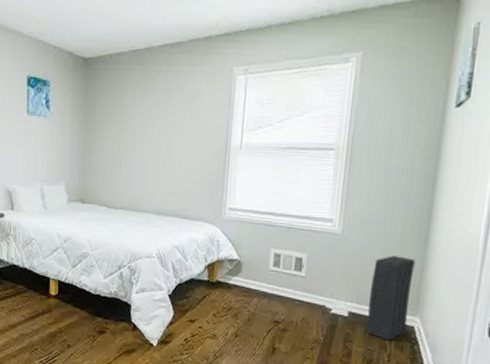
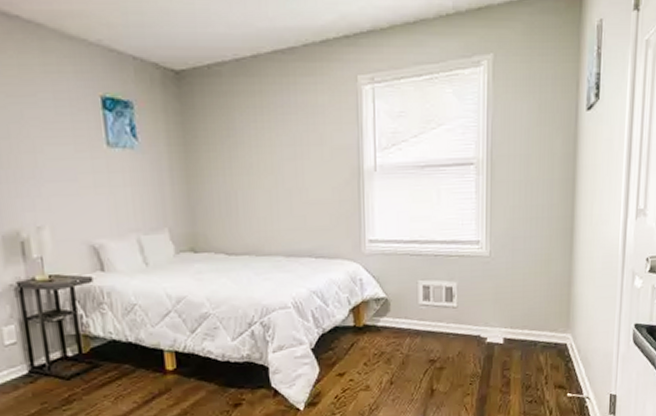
speaker: present [366,256,415,341] -> none [522,272,562,363]

